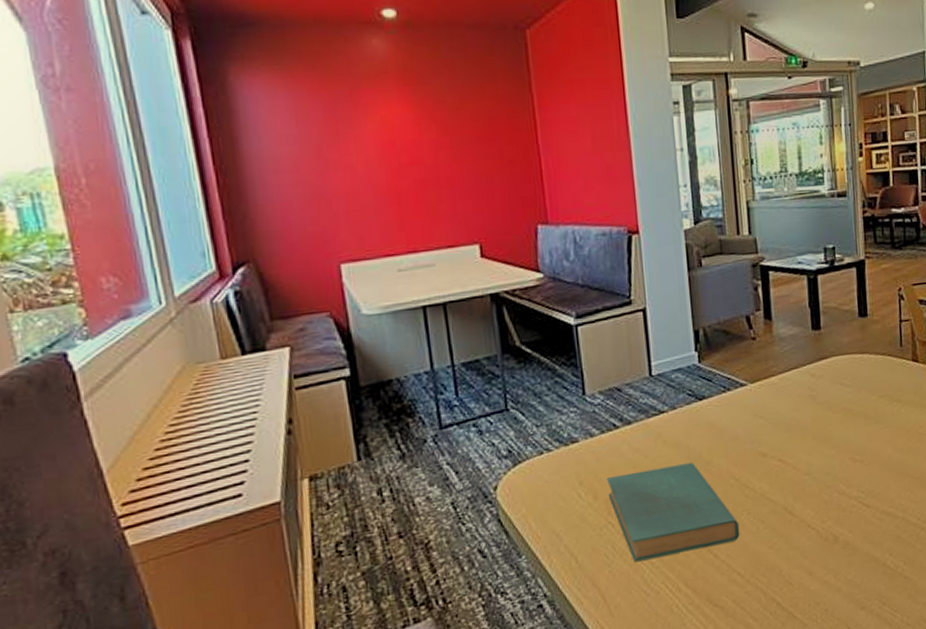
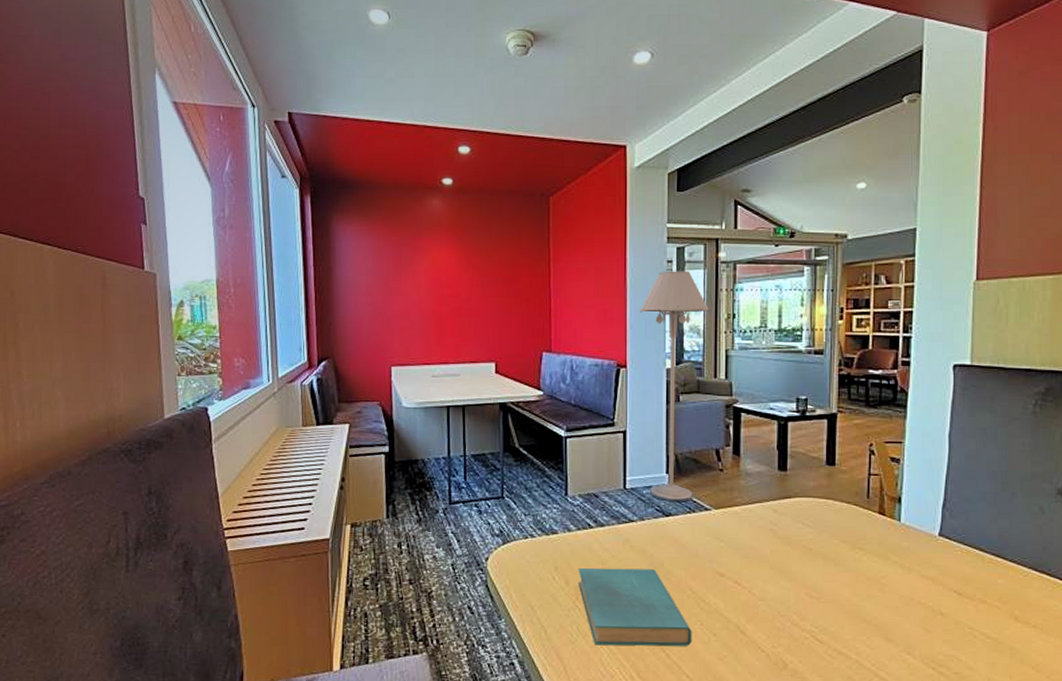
floor lamp: none [647,112,727,384] -> present [640,271,710,503]

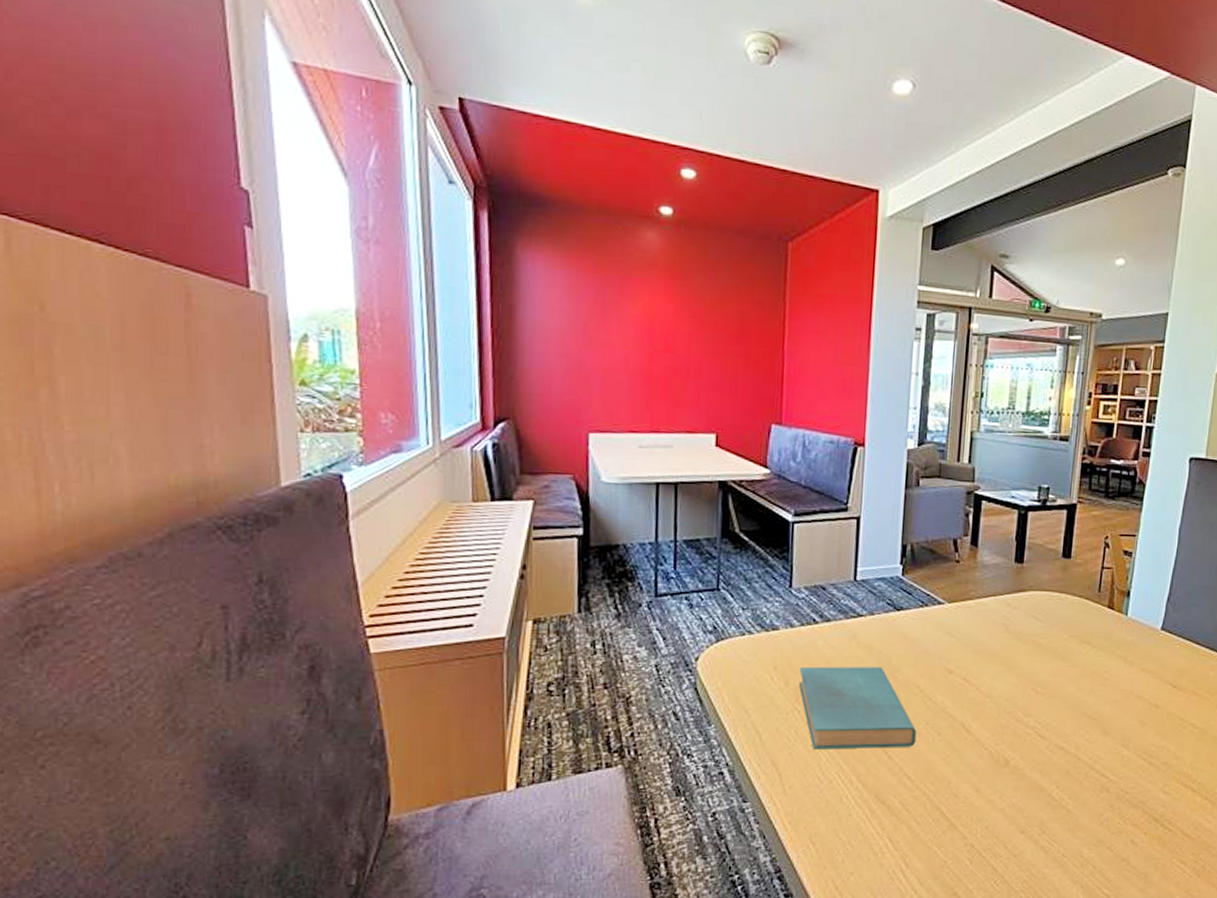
floor lamp: present [640,271,710,503] -> none [882,339,958,596]

